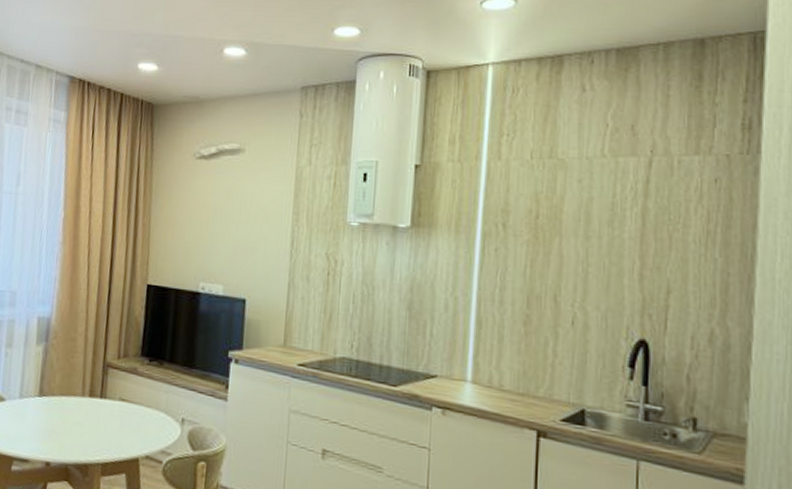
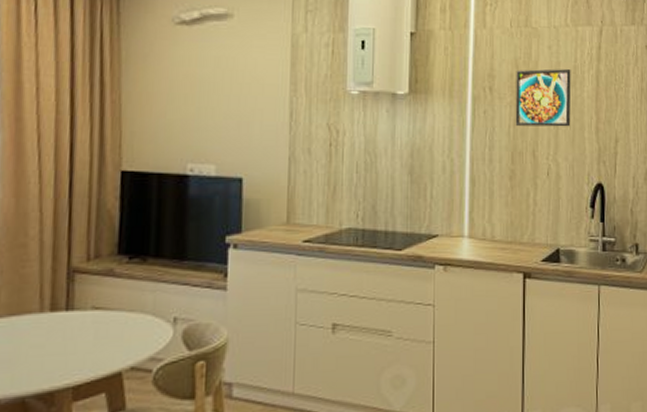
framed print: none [532,205,608,272] -> present [515,69,571,127]

